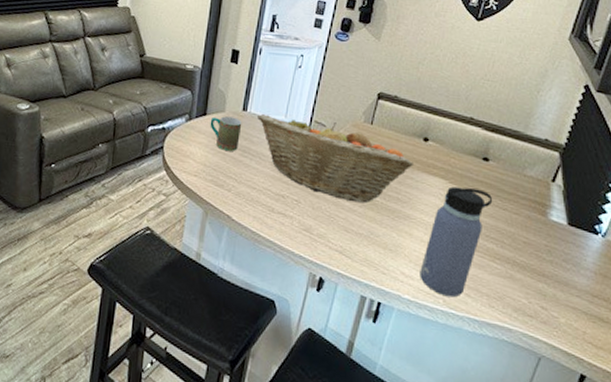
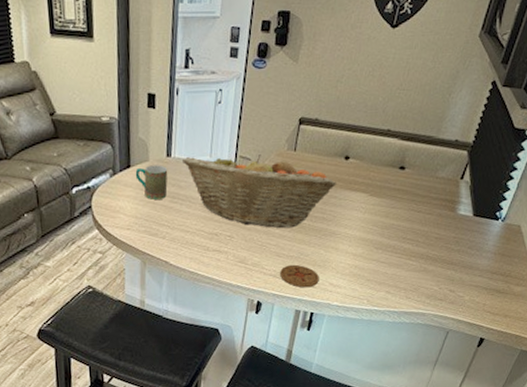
coaster: none [347,243,390,273] -> present [280,264,319,288]
water bottle: present [420,186,493,298] -> none [346,197,409,297]

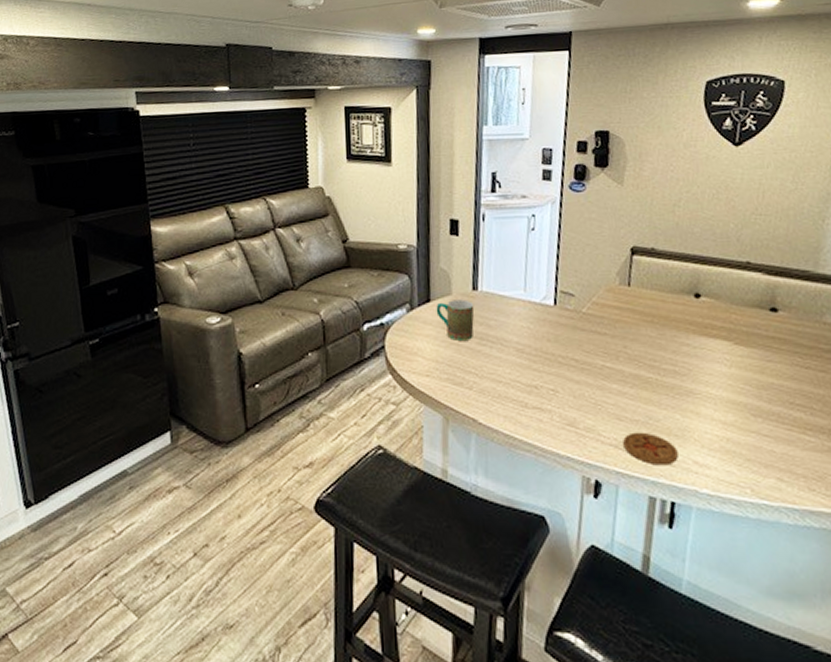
fruit basket: present [183,154,336,228] -> none [491,290,687,383]

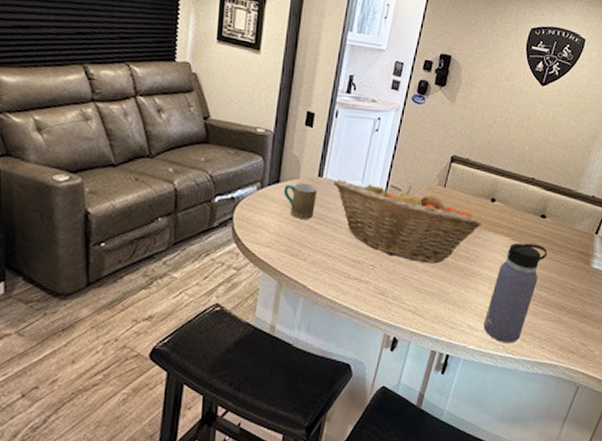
fruit basket: none [491,290,687,383] -> present [334,180,481,264]
coaster: present [623,432,678,466] -> none [419,302,458,328]
water bottle: none [716,347,791,485] -> present [483,243,548,343]

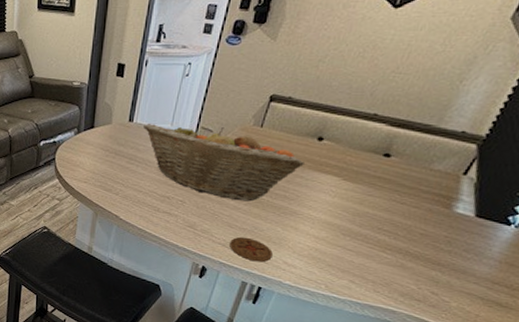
mug: present [283,183,318,219] -> none [97,128,129,159]
coaster: none [419,302,458,328] -> present [230,236,273,262]
water bottle: present [483,243,548,343] -> none [303,183,391,284]

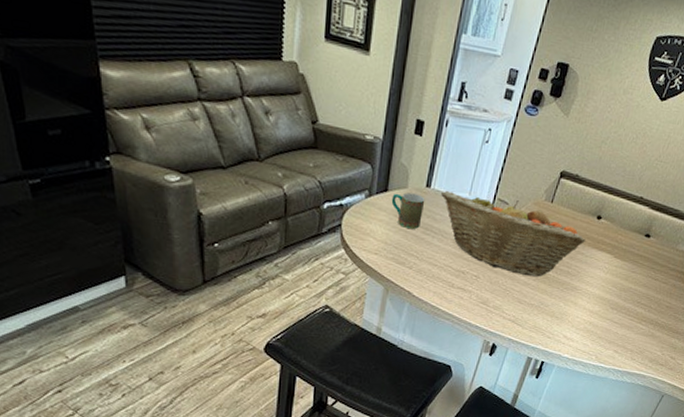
mug: none [97,128,129,159] -> present [391,192,425,229]
coaster: present [230,236,273,262] -> none [518,312,555,337]

